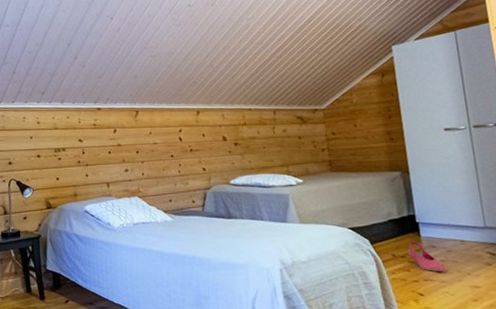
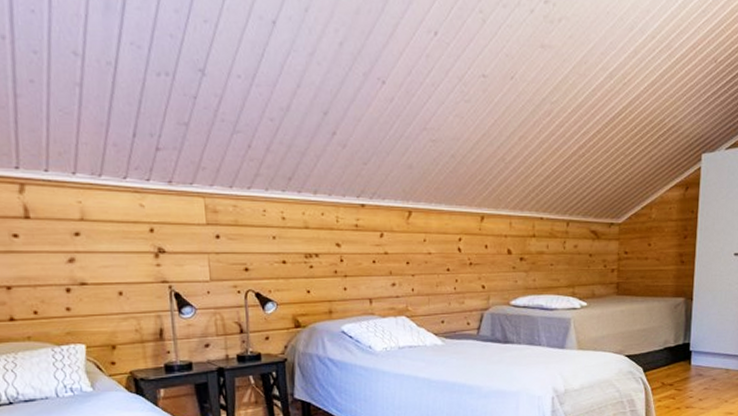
shoe: present [407,241,446,272] -> none [676,369,707,400]

